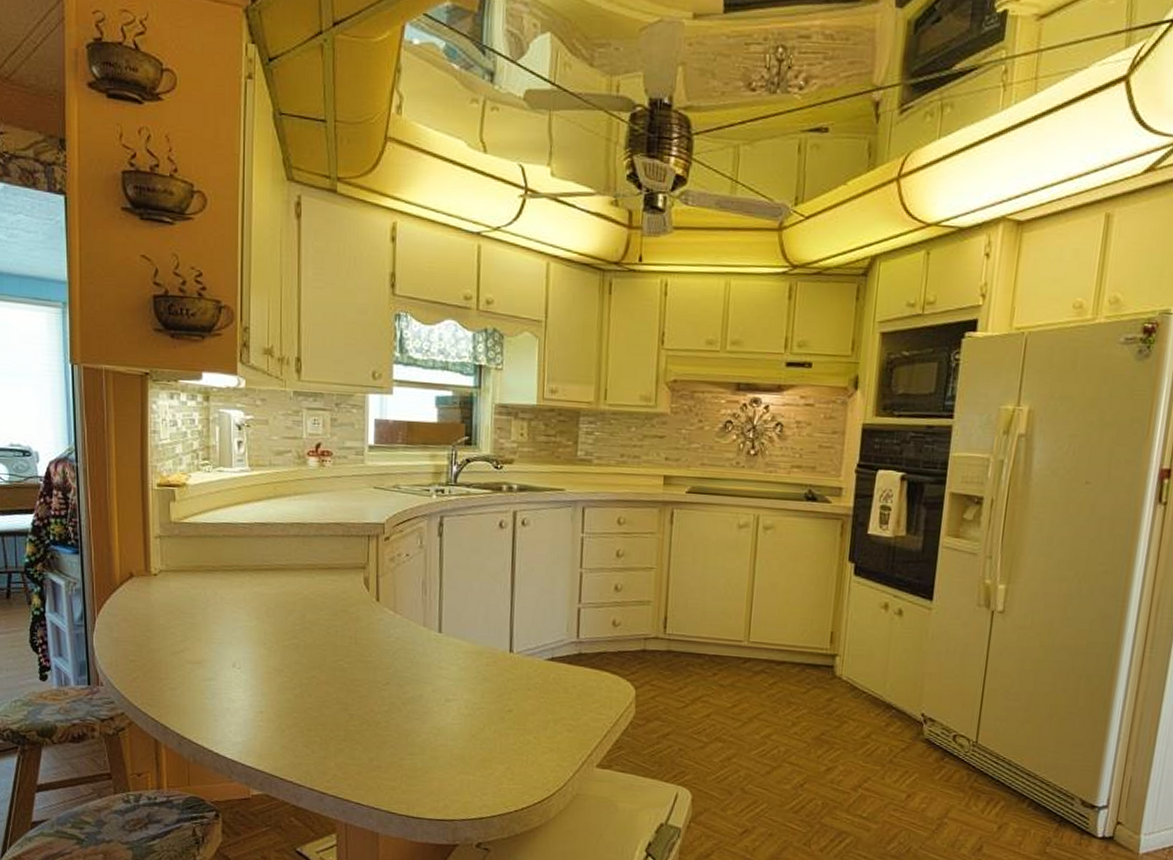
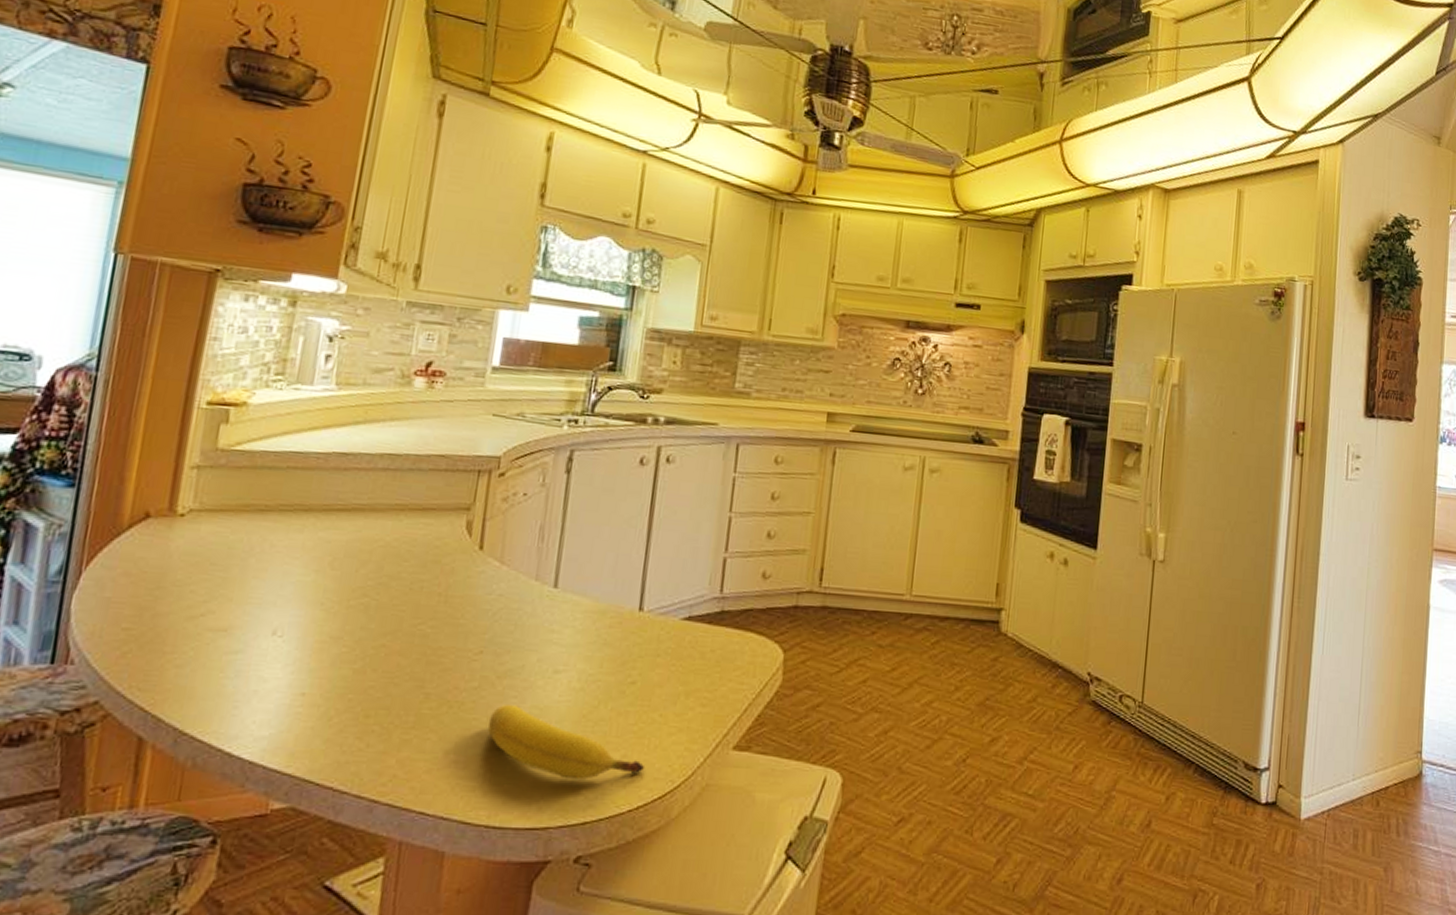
fruit: none [400,725,526,785] -> present [488,705,645,780]

